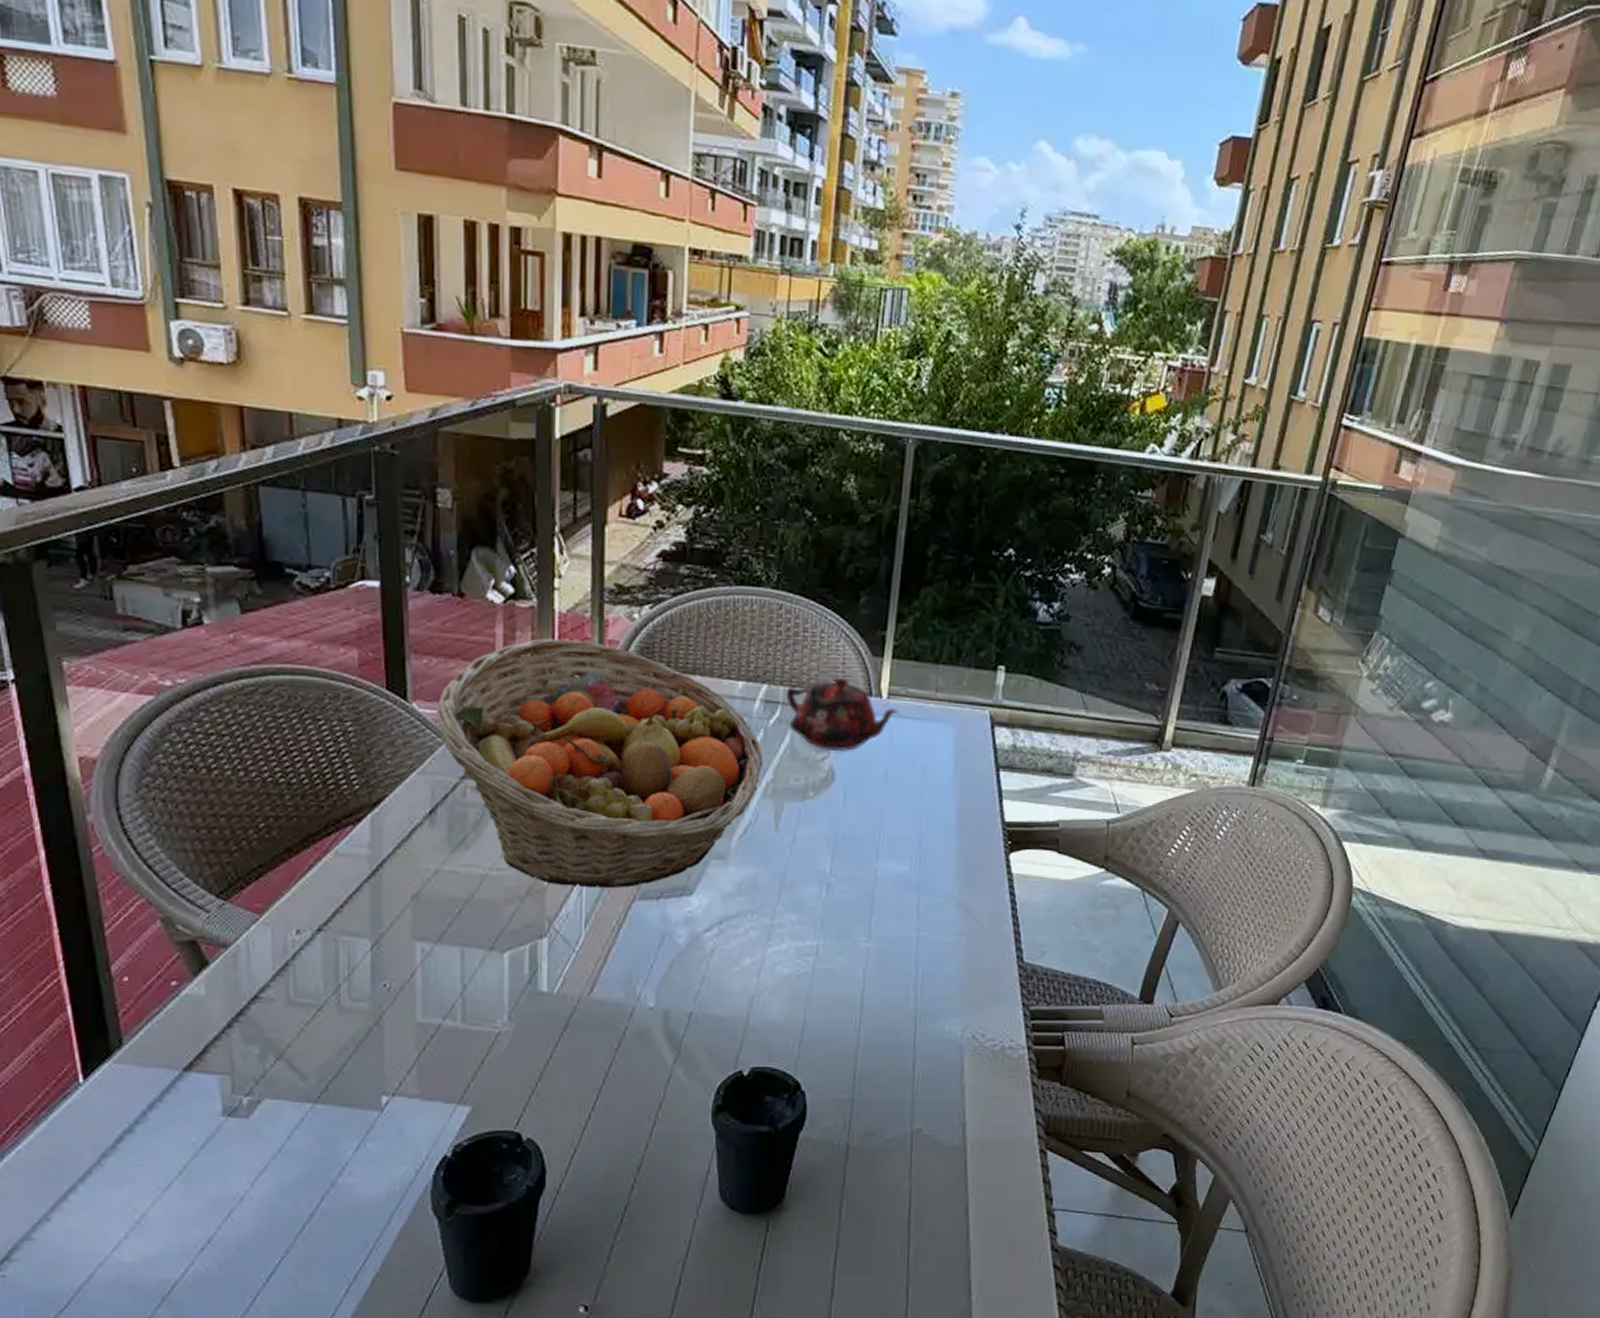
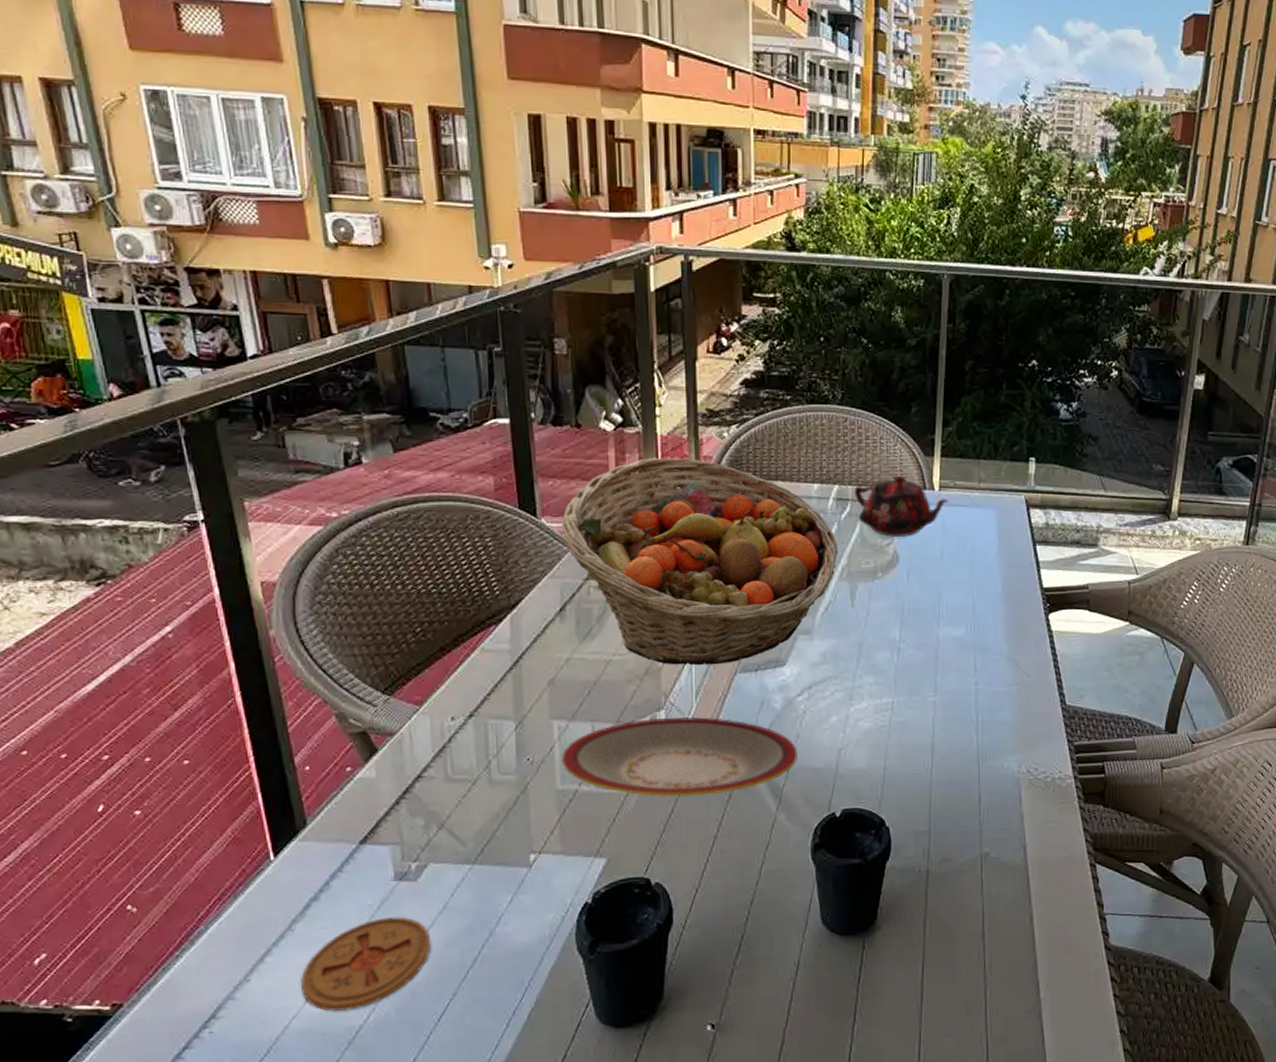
coaster: none [108,1158,263,1261] -> present [300,917,432,1012]
plate: none [424,947,703,1040] -> present [561,716,799,797]

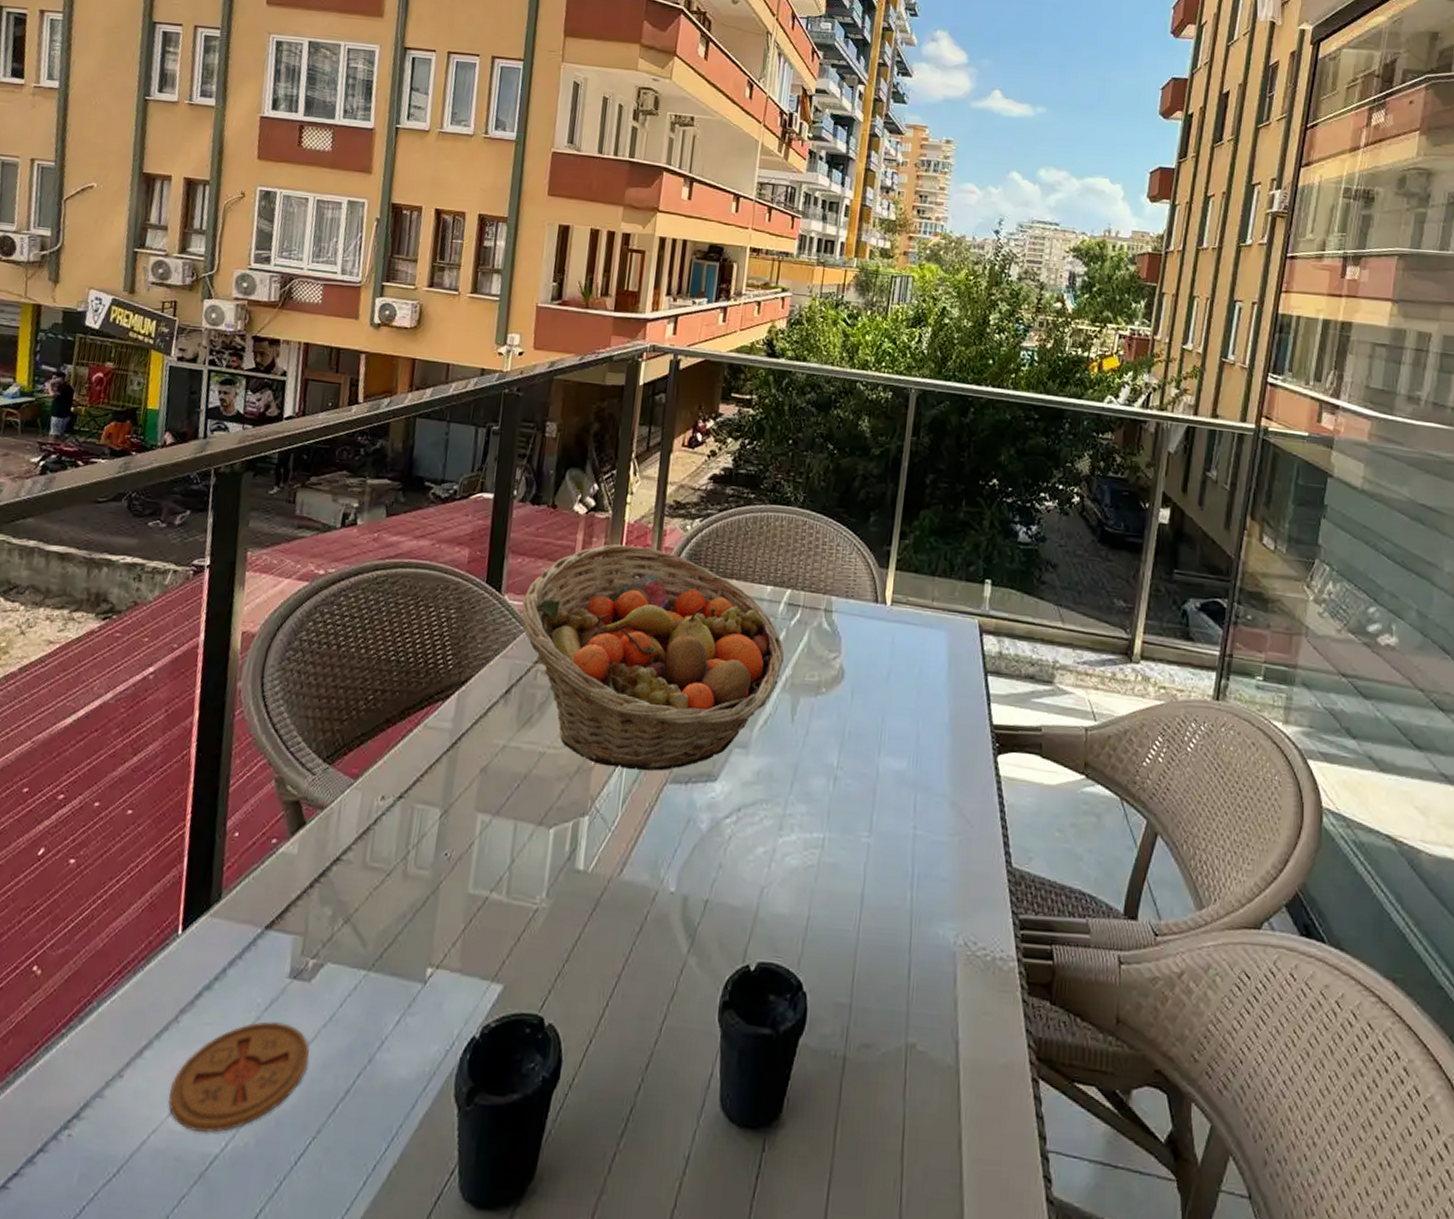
plate: present [561,716,799,797] -> none [478,824,719,923]
teapot: present [854,475,949,538] -> none [805,585,900,653]

